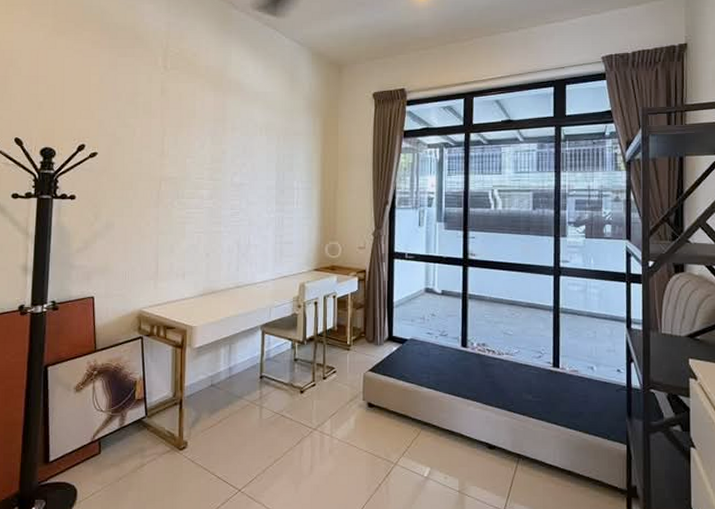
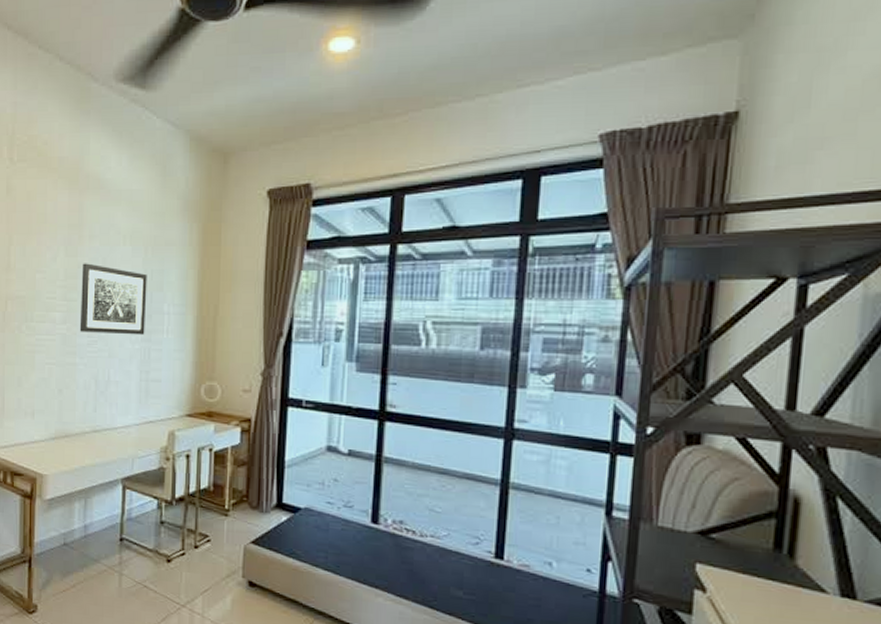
wall art: none [224,150,280,207] -> present [79,263,147,336]

